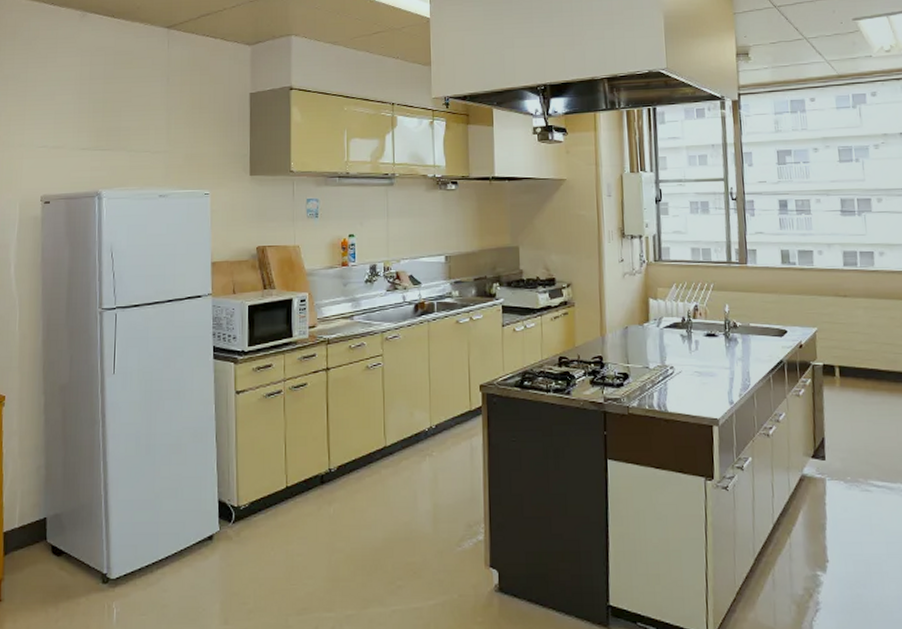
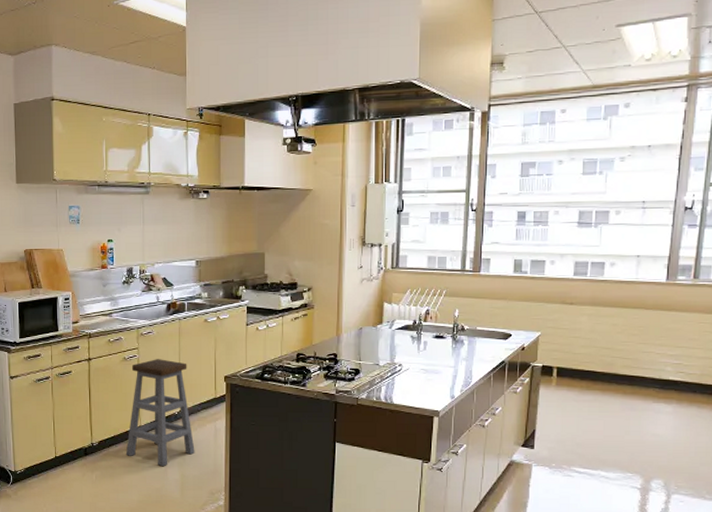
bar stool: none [368,367,449,495] -> present [125,359,195,467]

